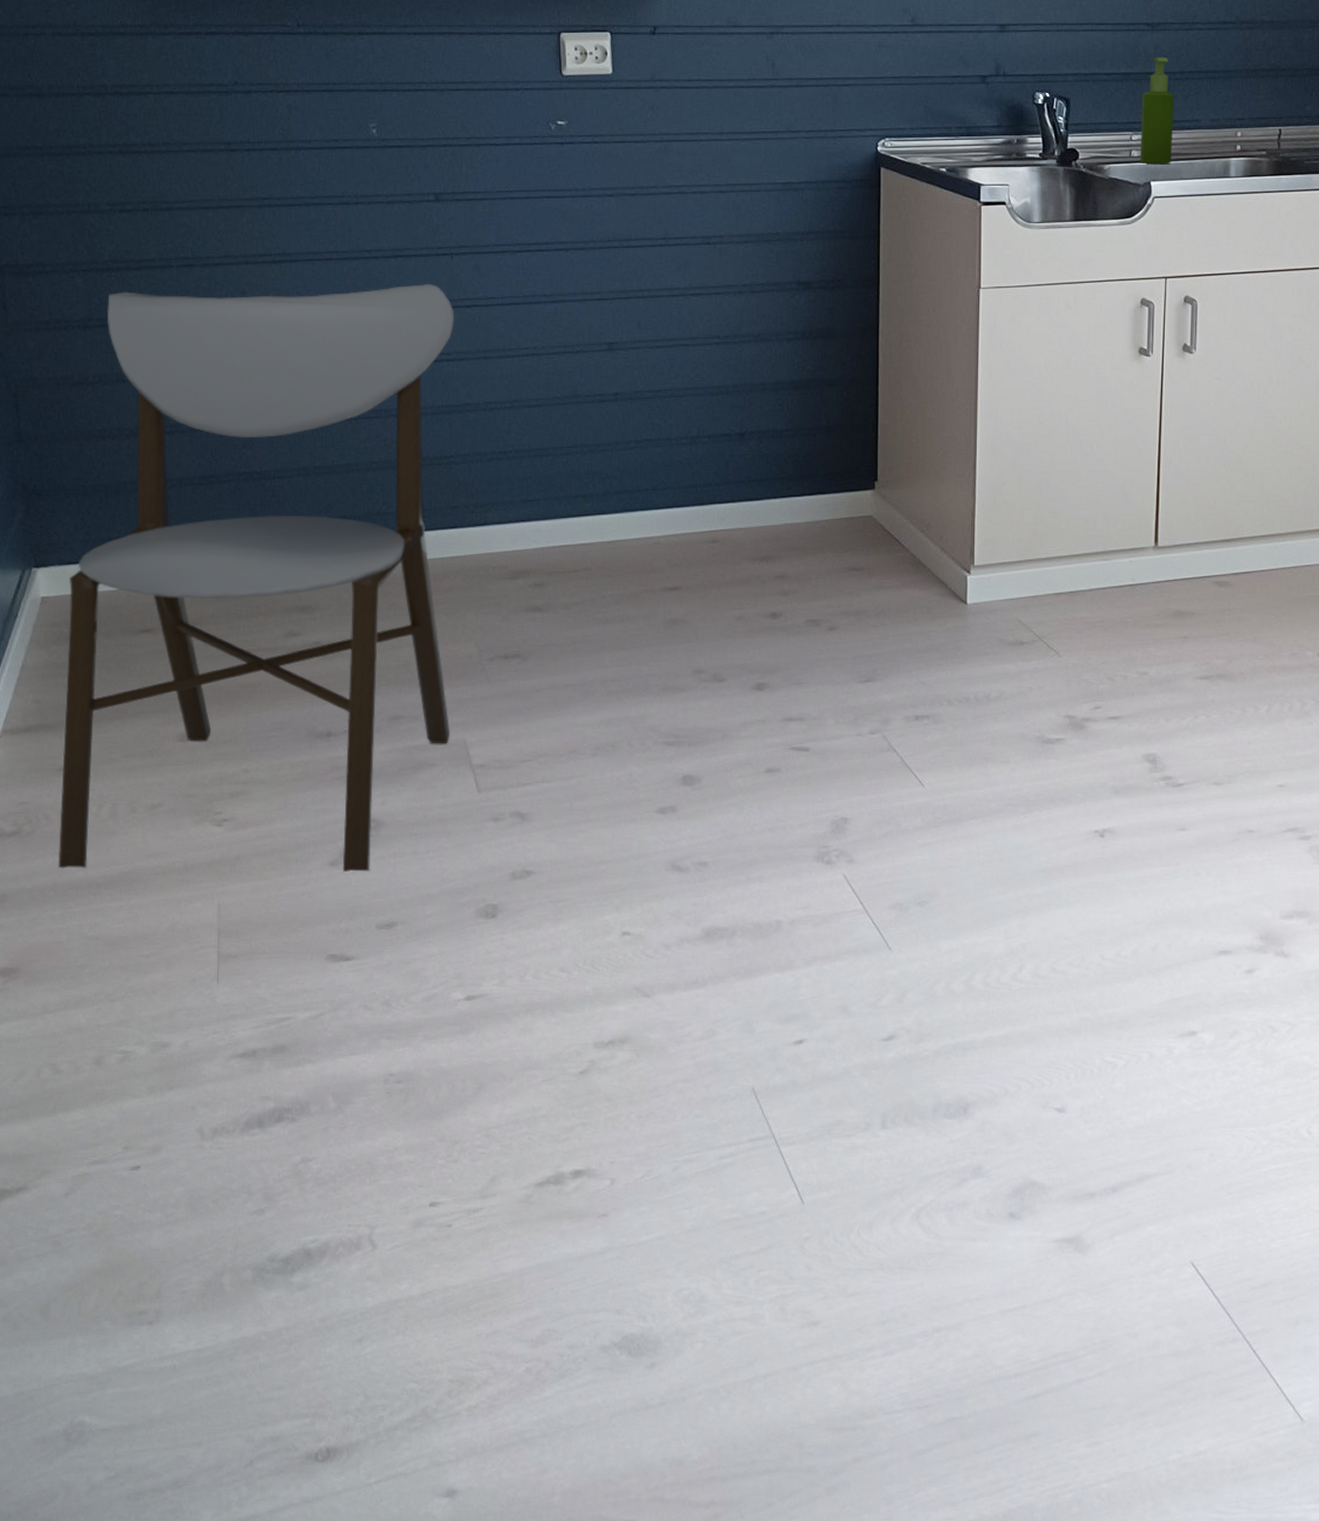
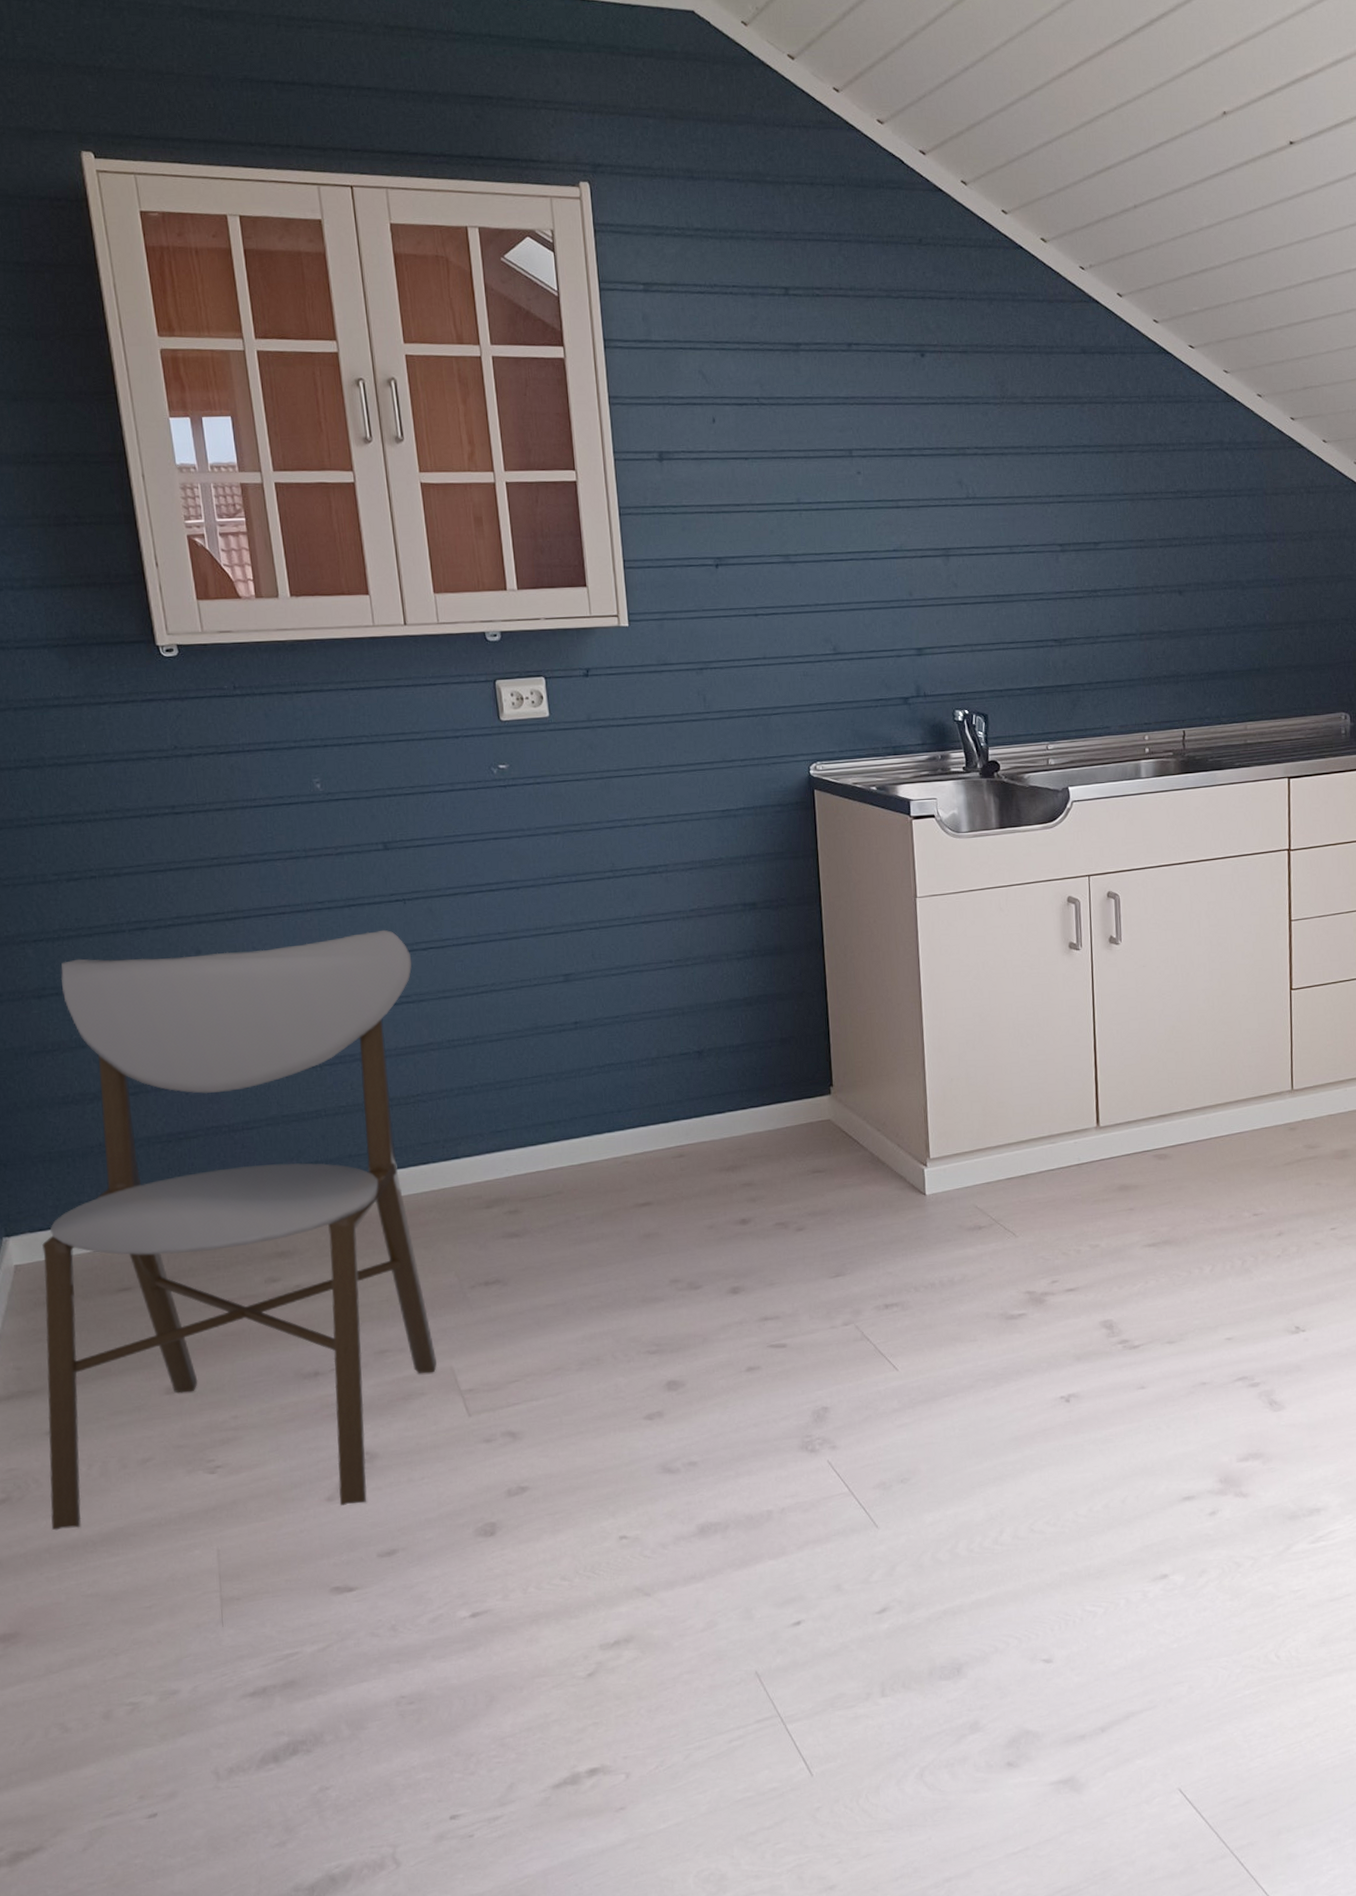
soap dispenser: present [1140,57,1175,165] -> none [1055,670,1087,771]

